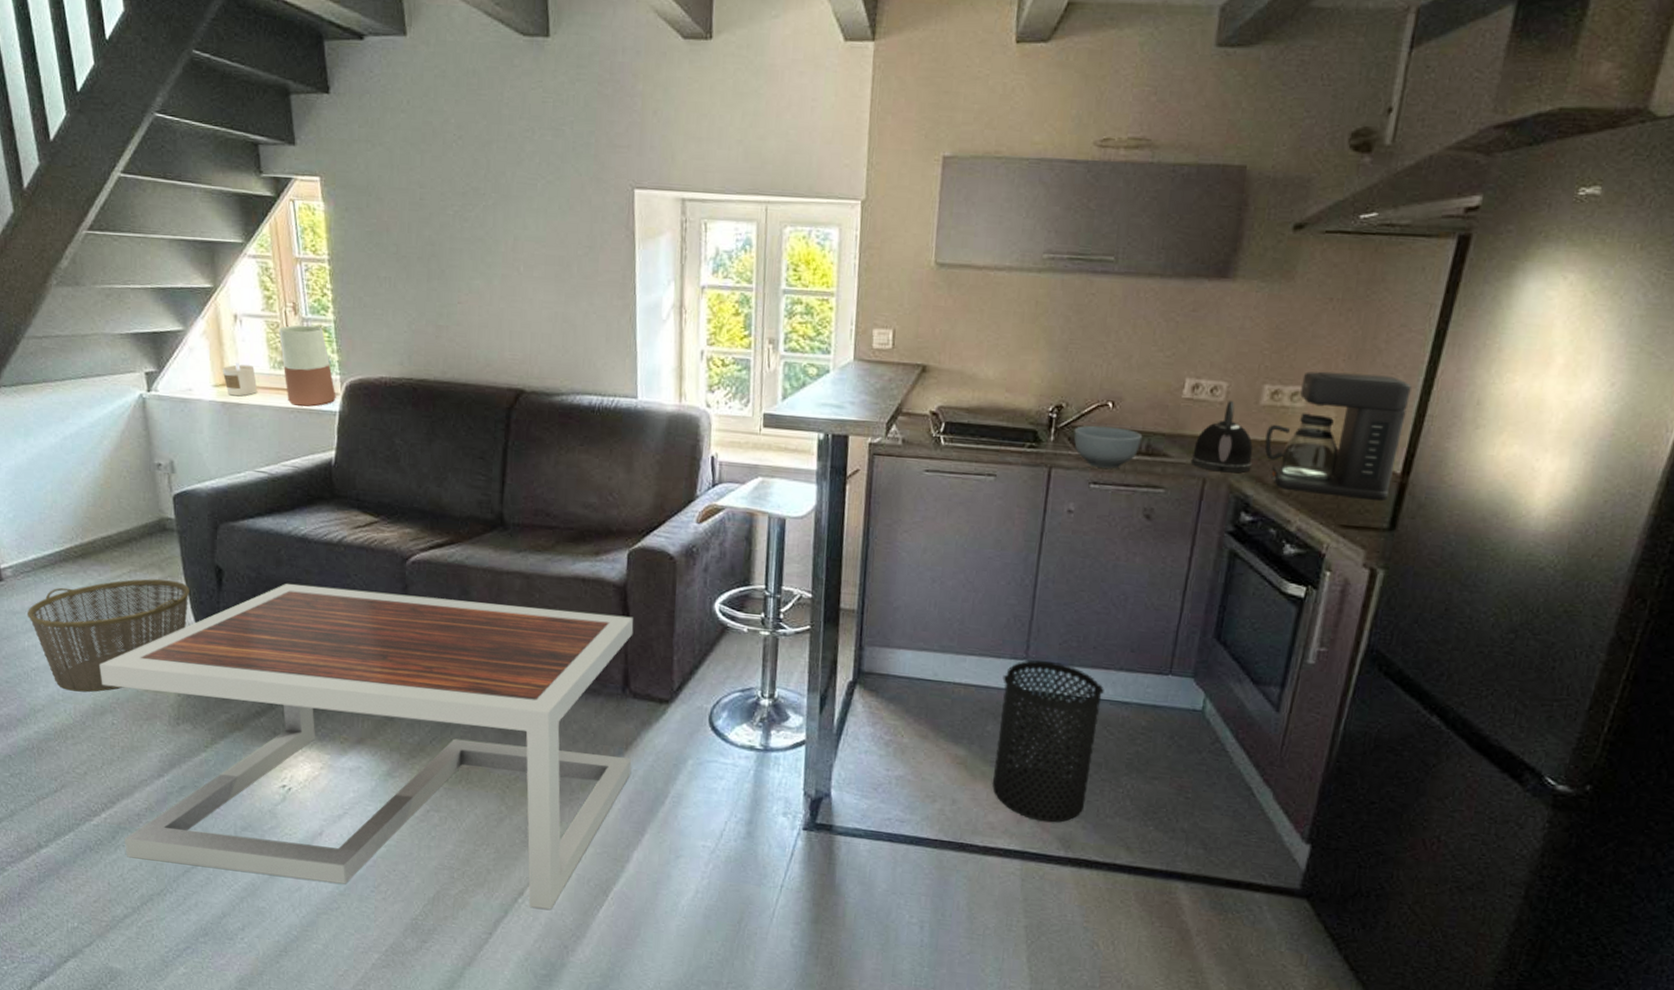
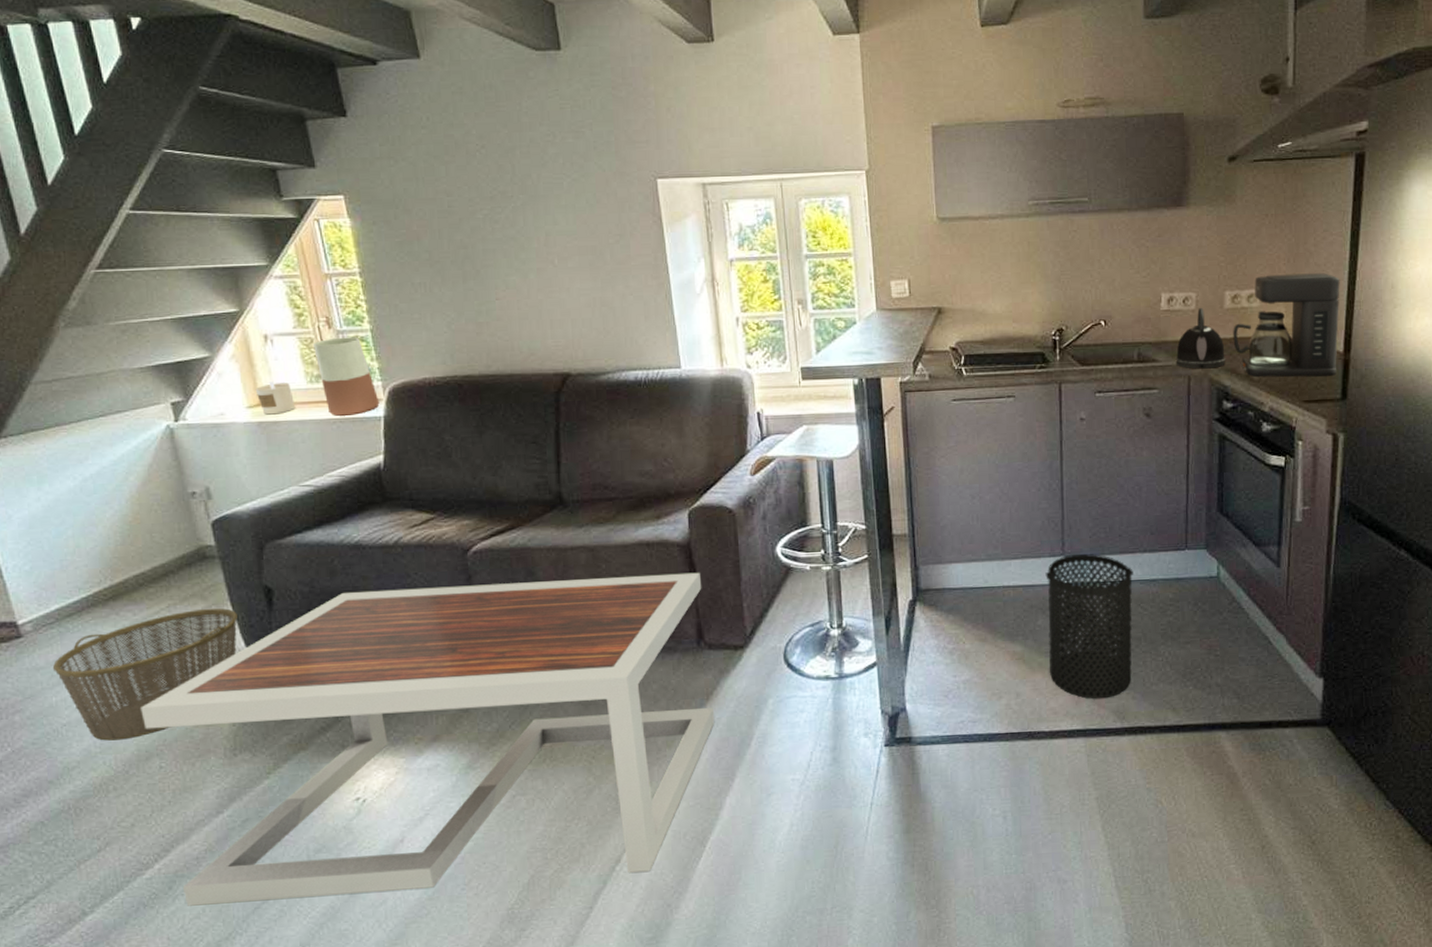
bowl: present [1073,425,1143,469] -> none [1075,341,1133,378]

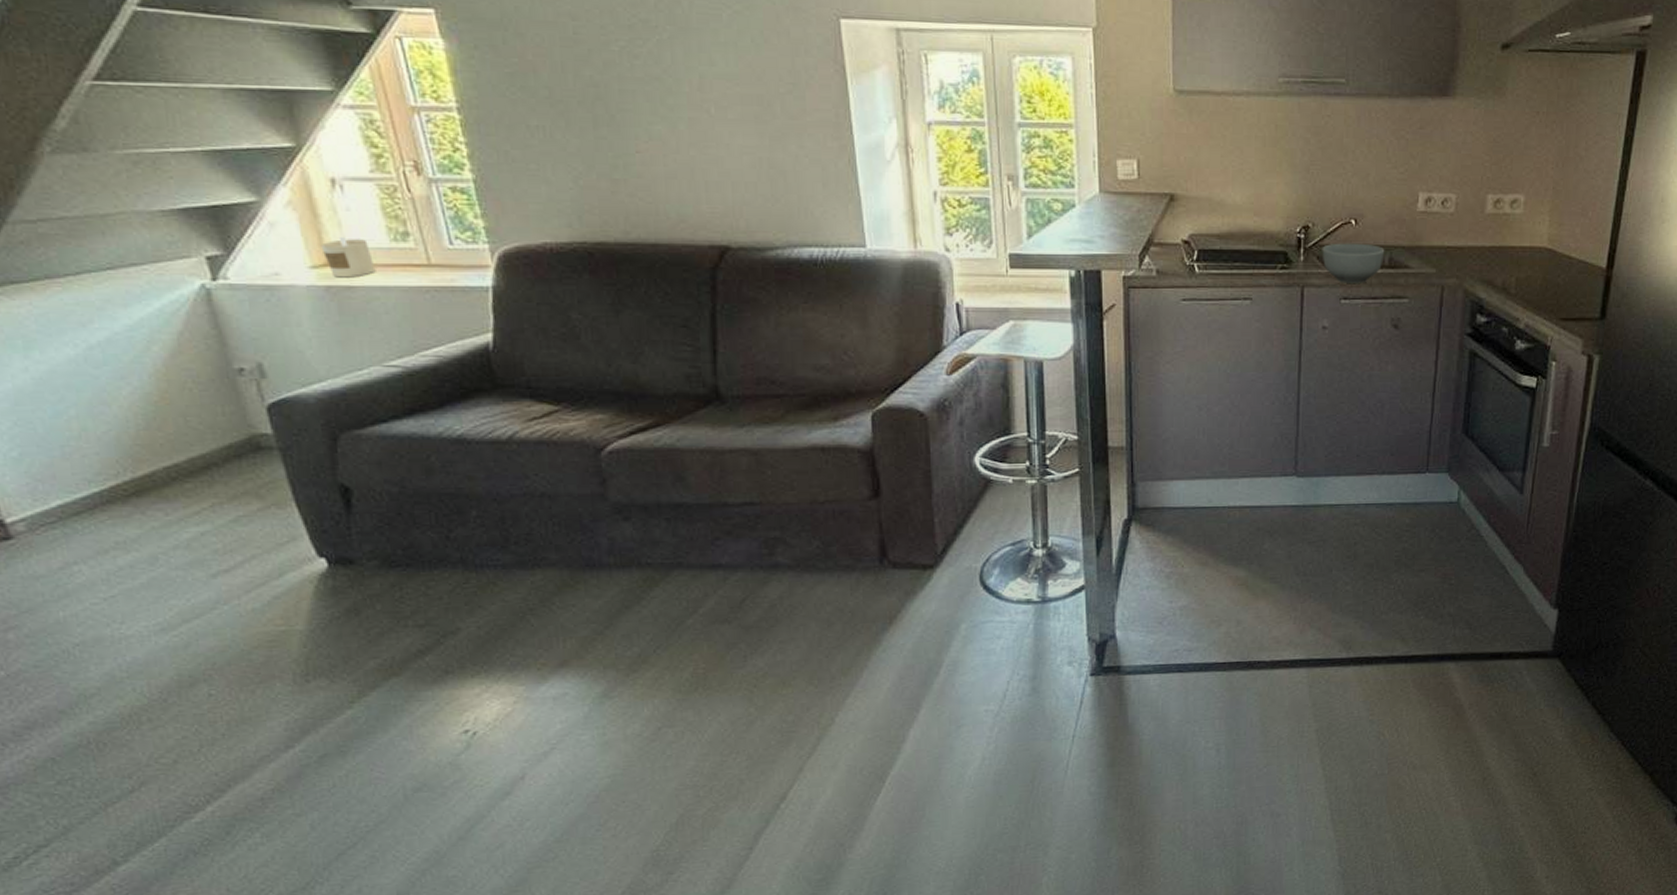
basket: present [52,608,239,741] -> none [56,509,307,664]
coffee table: present [141,572,715,906] -> none [180,482,899,853]
vase: present [312,337,380,416] -> none [396,187,487,283]
trash can: present [1045,554,1133,700] -> none [1273,474,1370,628]
bowl: none [1075,341,1133,378] -> present [1322,243,1385,283]
kettle: present [1175,307,1226,369] -> none [1429,210,1484,279]
coffee maker: present [1233,273,1340,378] -> none [1492,179,1609,294]

